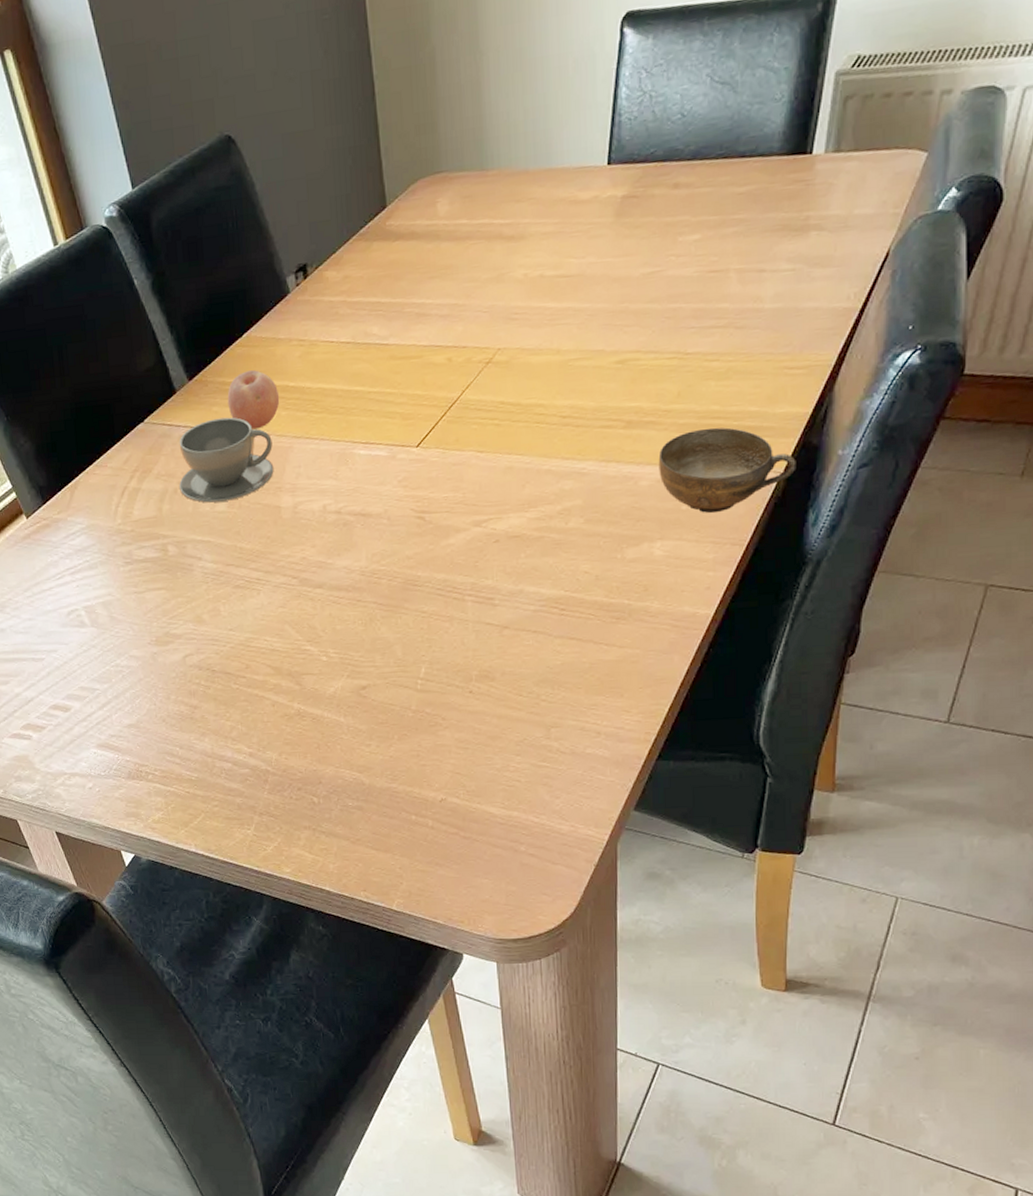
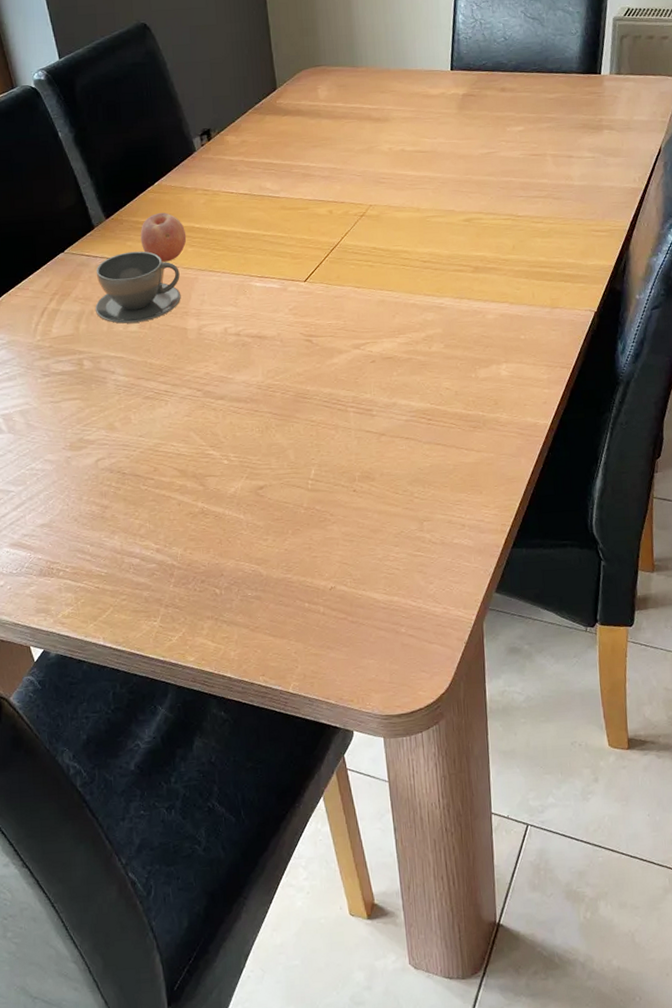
cup: present [658,427,796,513] -> none [500,274,606,342]

